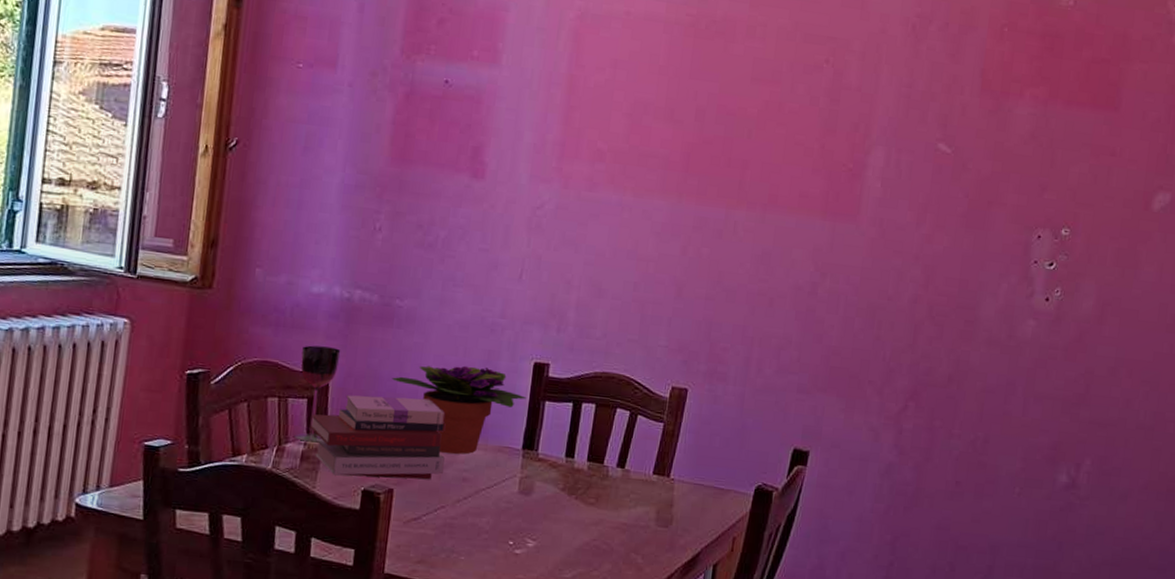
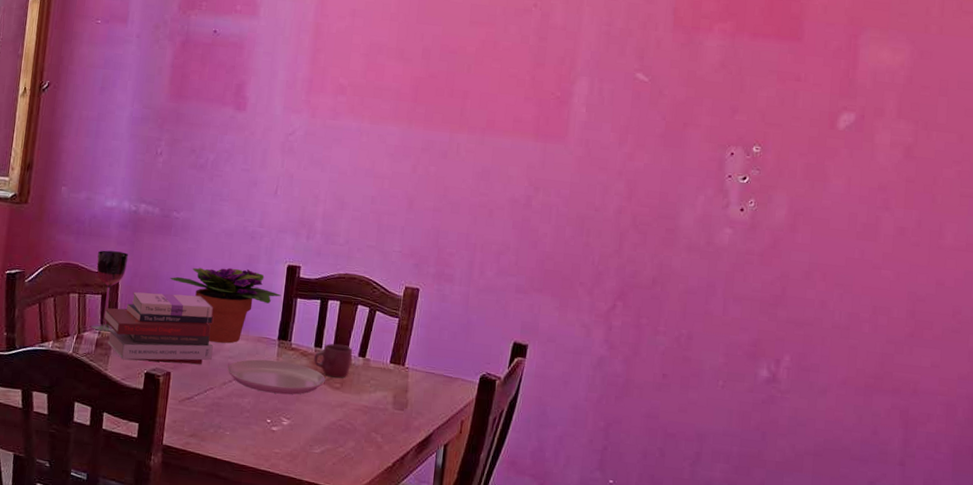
plate: none [462,472,578,512] -> present [227,359,326,395]
cup: none [564,453,611,492] -> present [314,343,353,378]

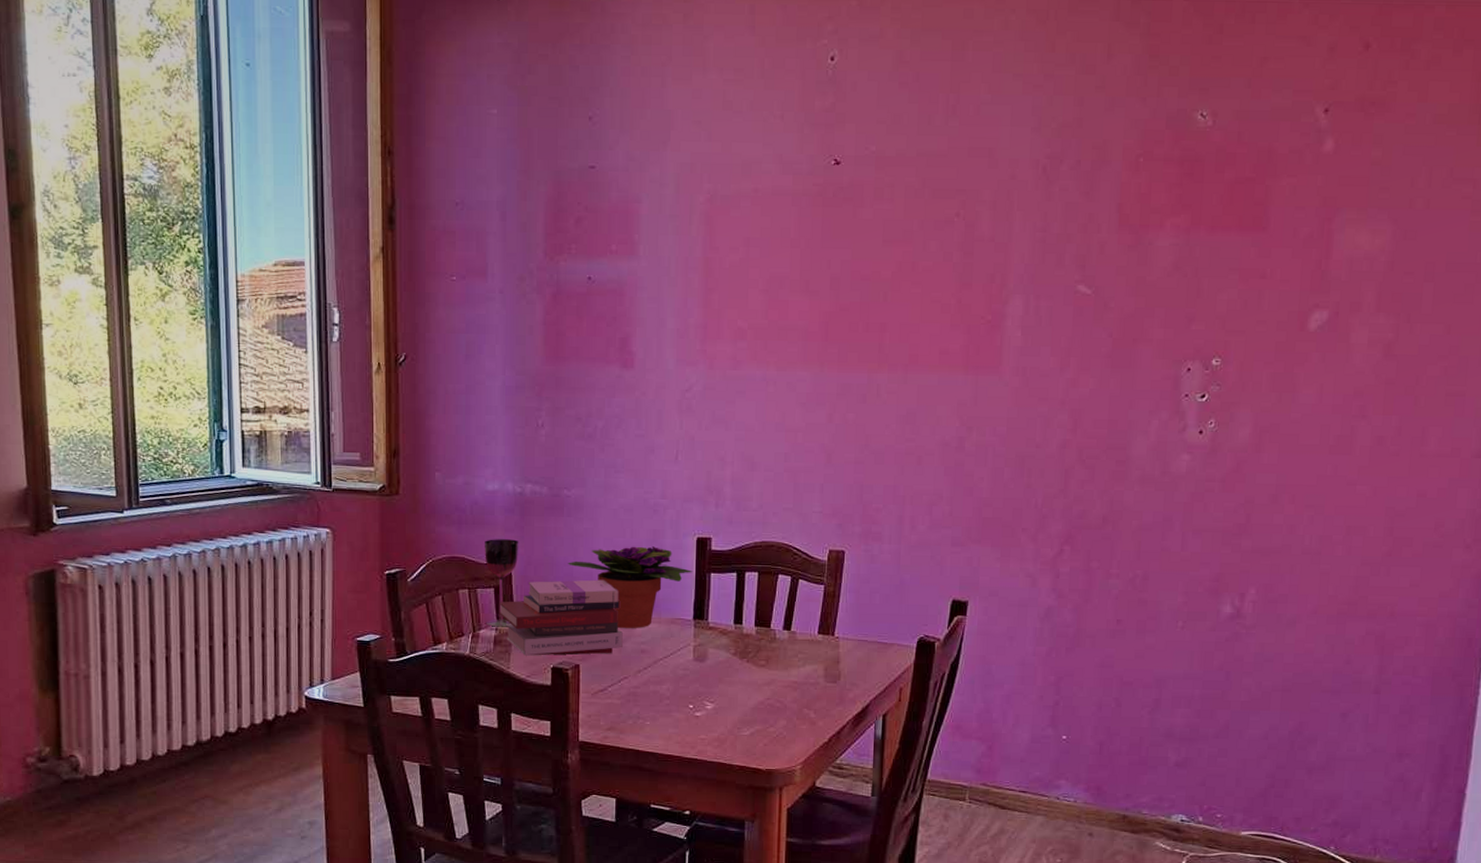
plate: present [227,359,326,395] -> none [641,641,749,677]
cup: present [314,343,353,378] -> none [735,619,777,655]

